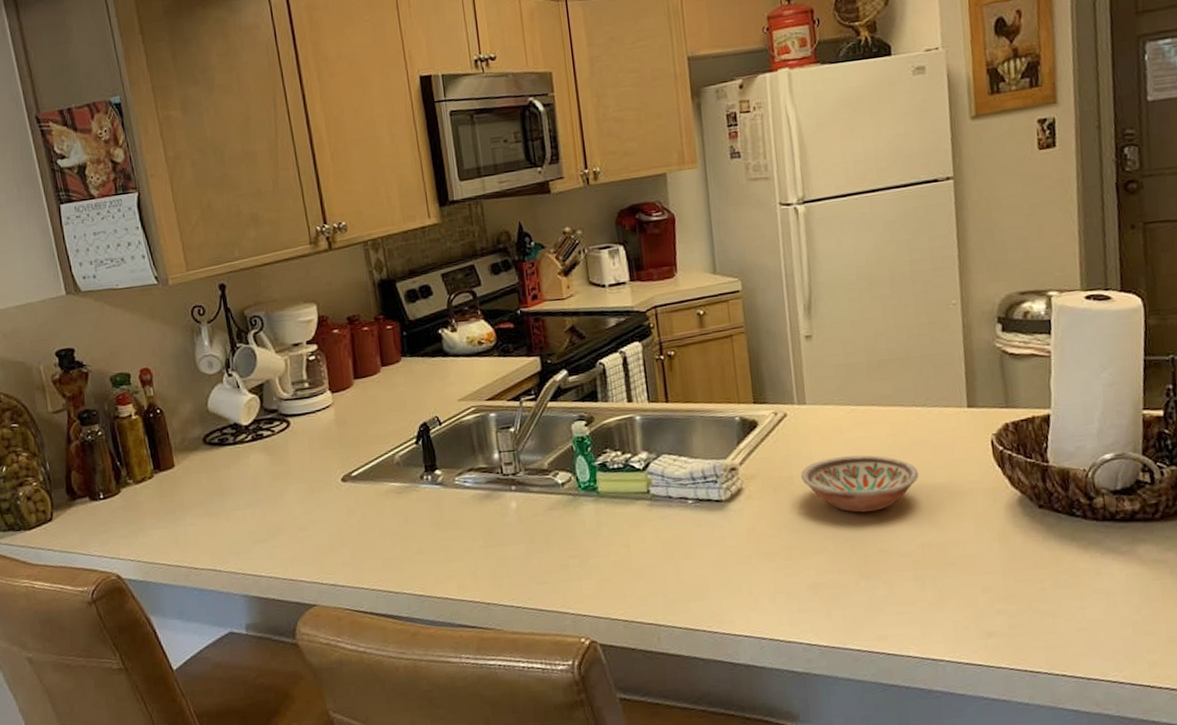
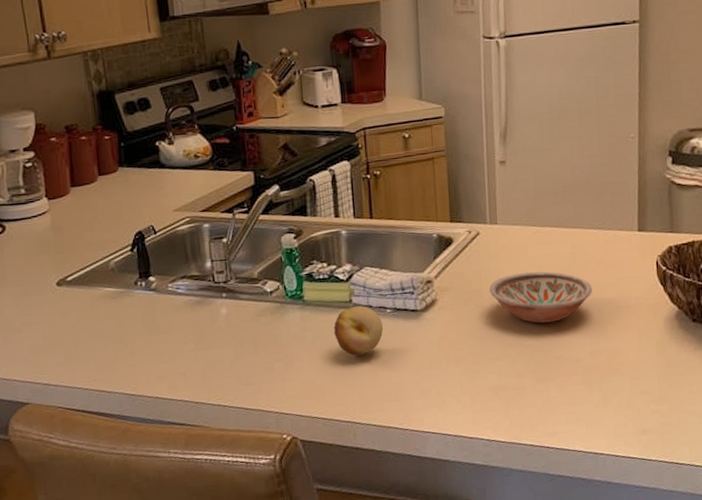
fruit: none [631,497,686,551] -> present [334,306,384,356]

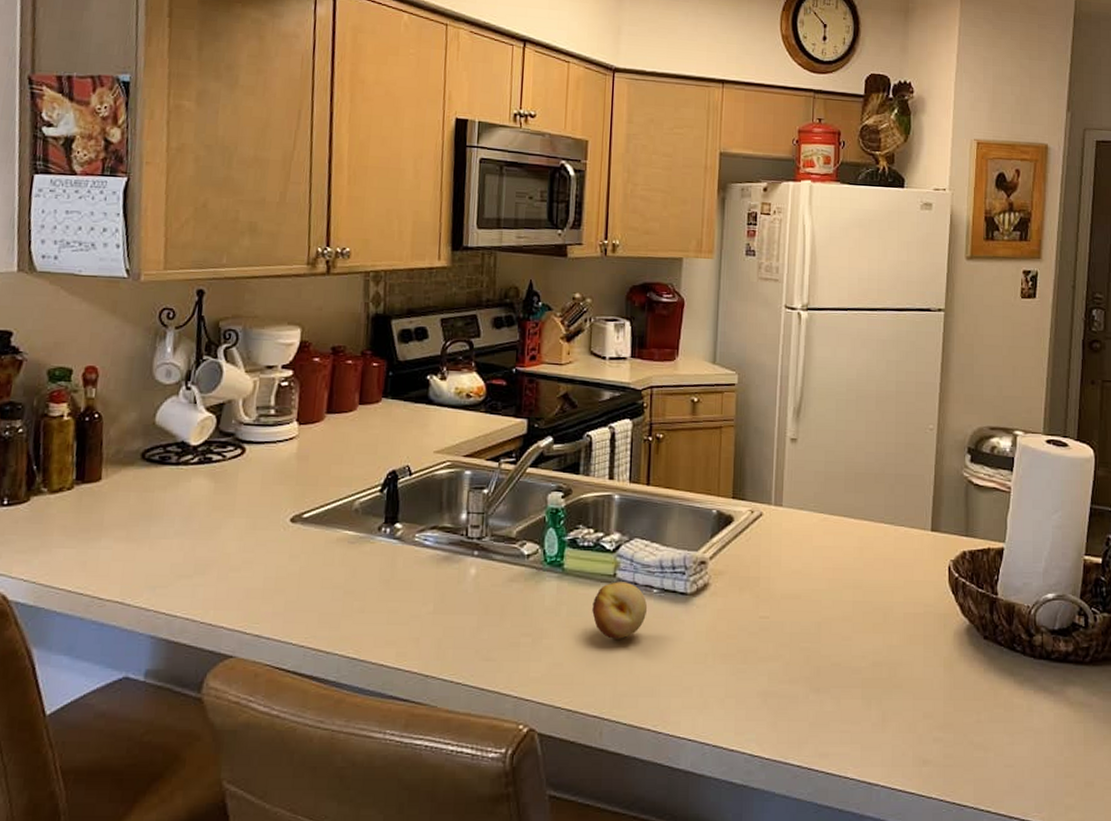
bowl: present [489,271,593,324] -> none [768,564,879,623]

